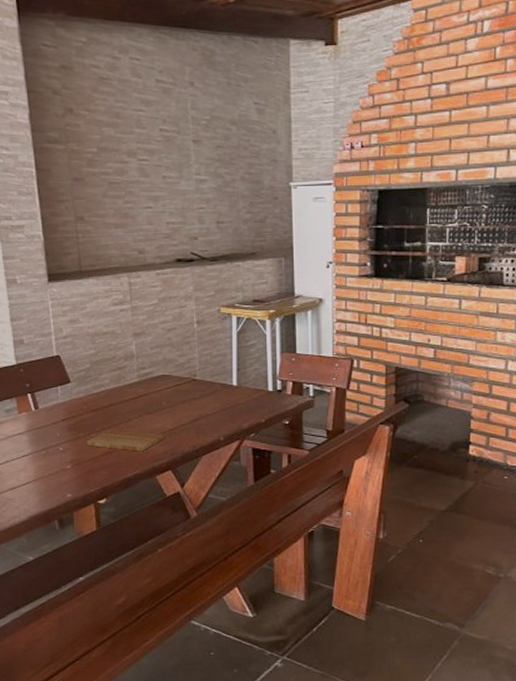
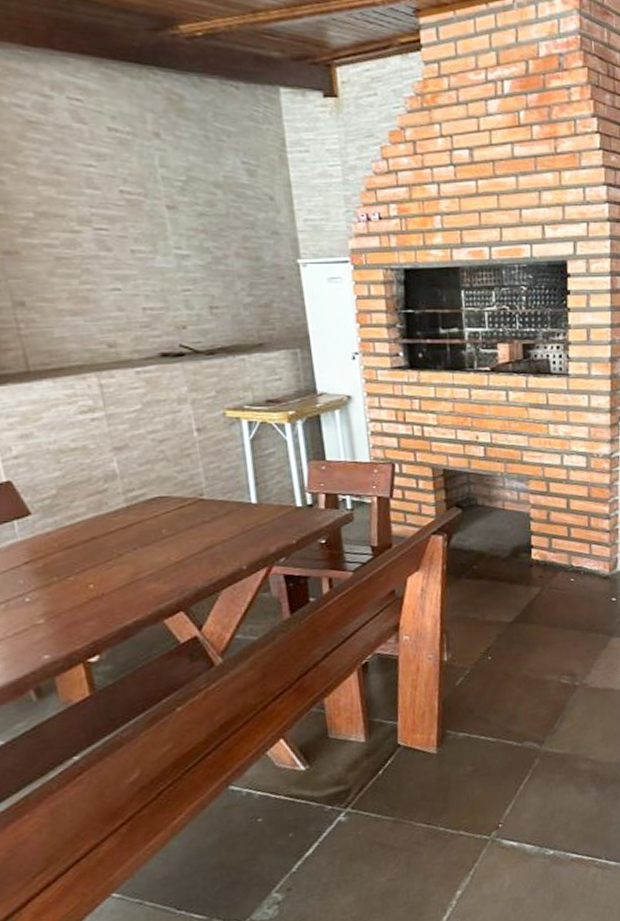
cutting board: present [86,429,164,452] -> none [62,568,170,593]

